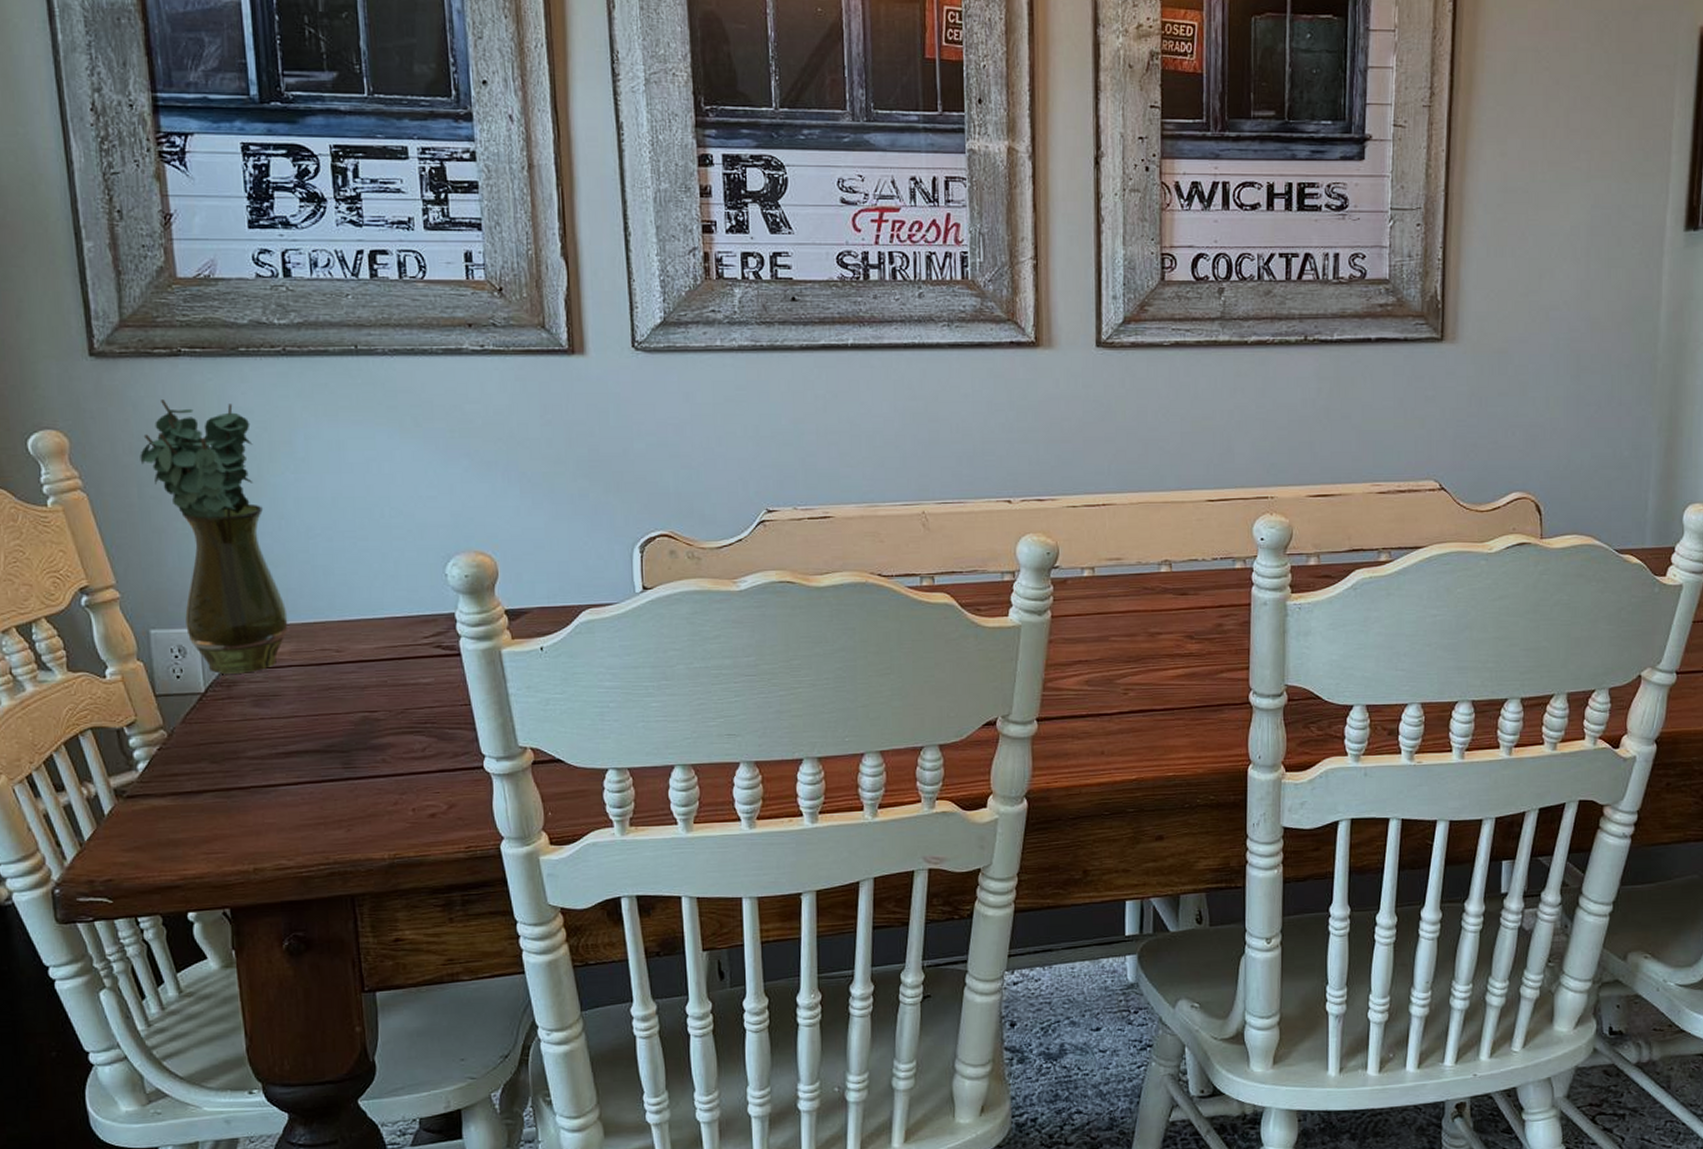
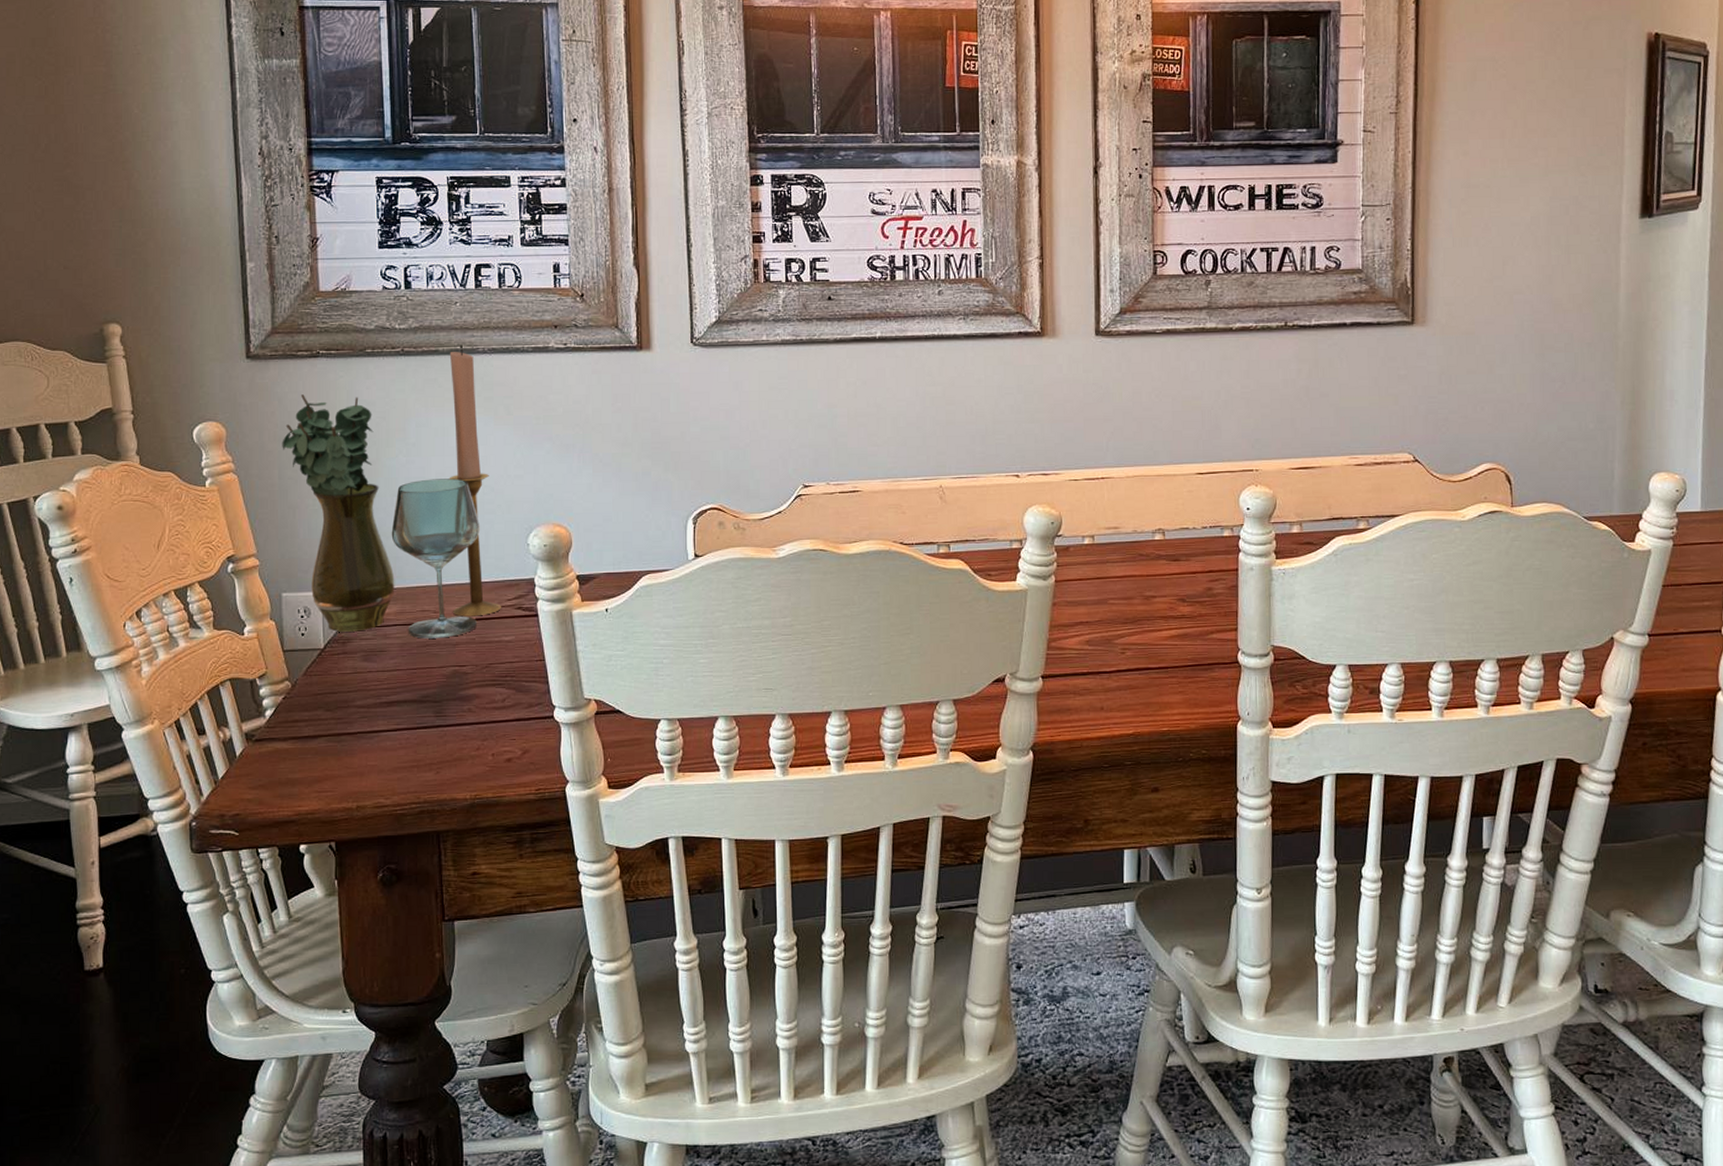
wine glass: none [280,499,390,681] -> present [391,478,481,639]
candlestick: none [342,350,417,656] -> present [449,349,501,617]

